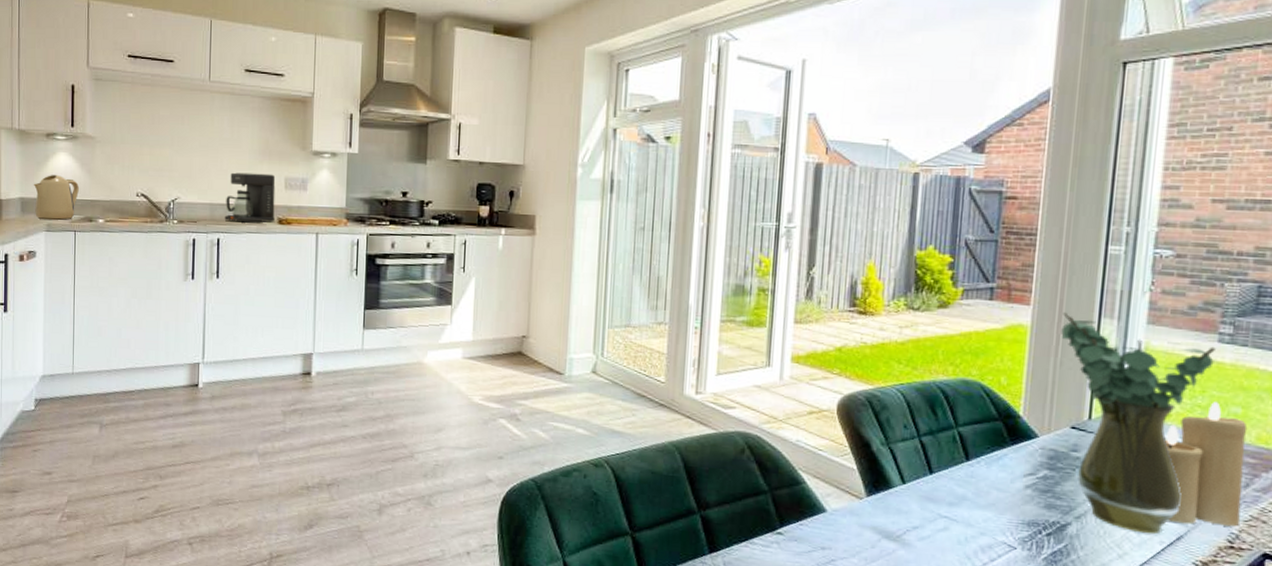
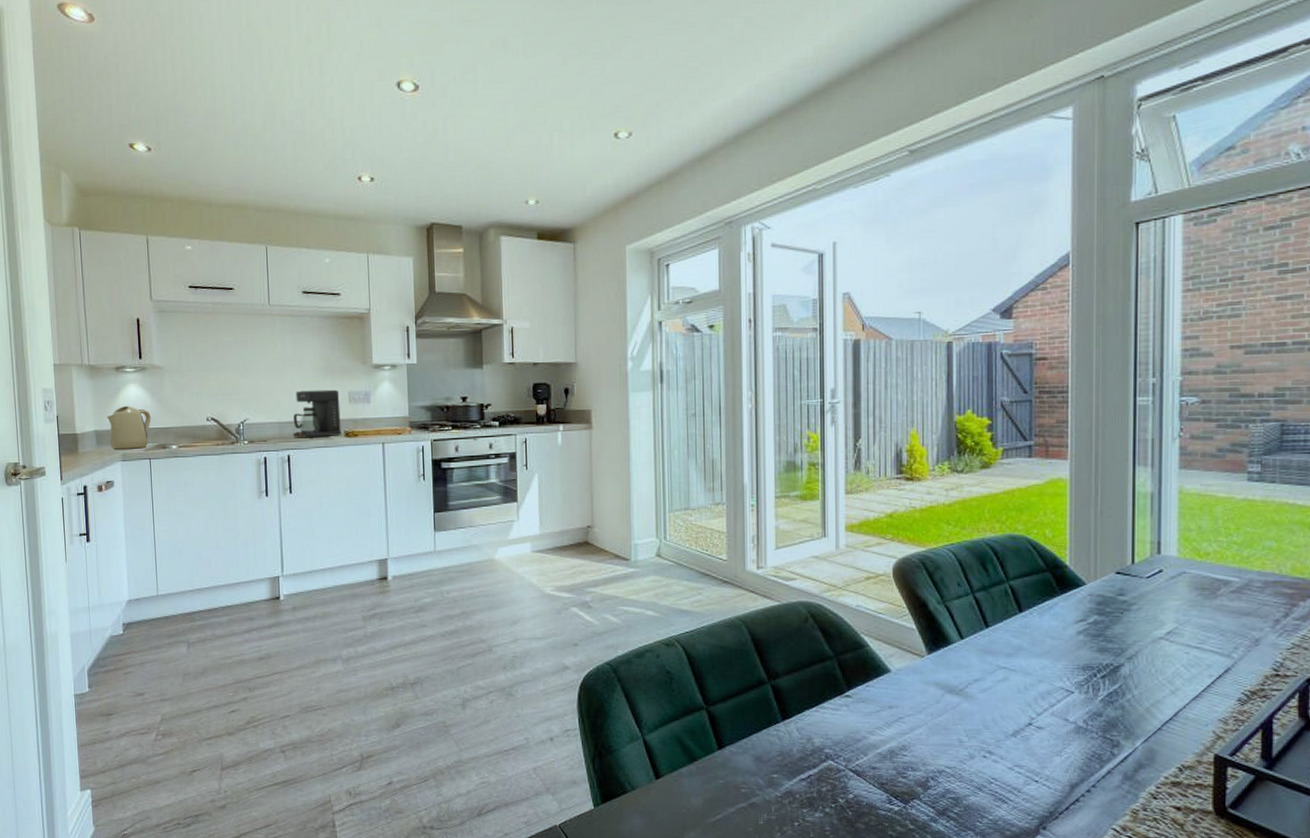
vase: present [1061,312,1216,534] -> none [1099,464,1246,669]
candle: present [1165,402,1248,527] -> none [1206,538,1283,657]

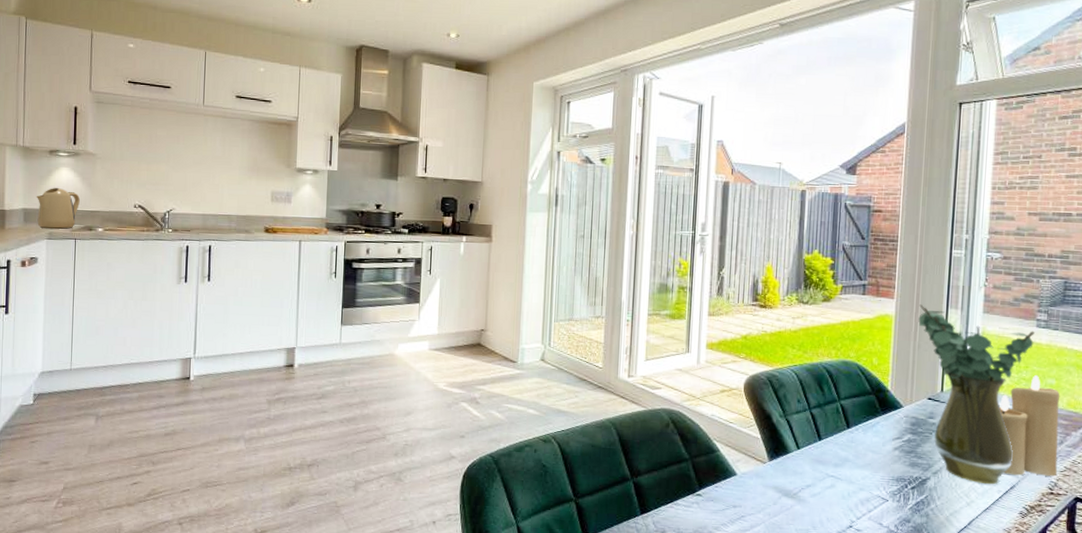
coffee maker: present [293,389,341,438] -> none [215,186,263,232]
vase: none [1099,464,1246,669] -> present [918,304,1035,485]
candle: none [1206,538,1283,657] -> present [999,375,1061,477]

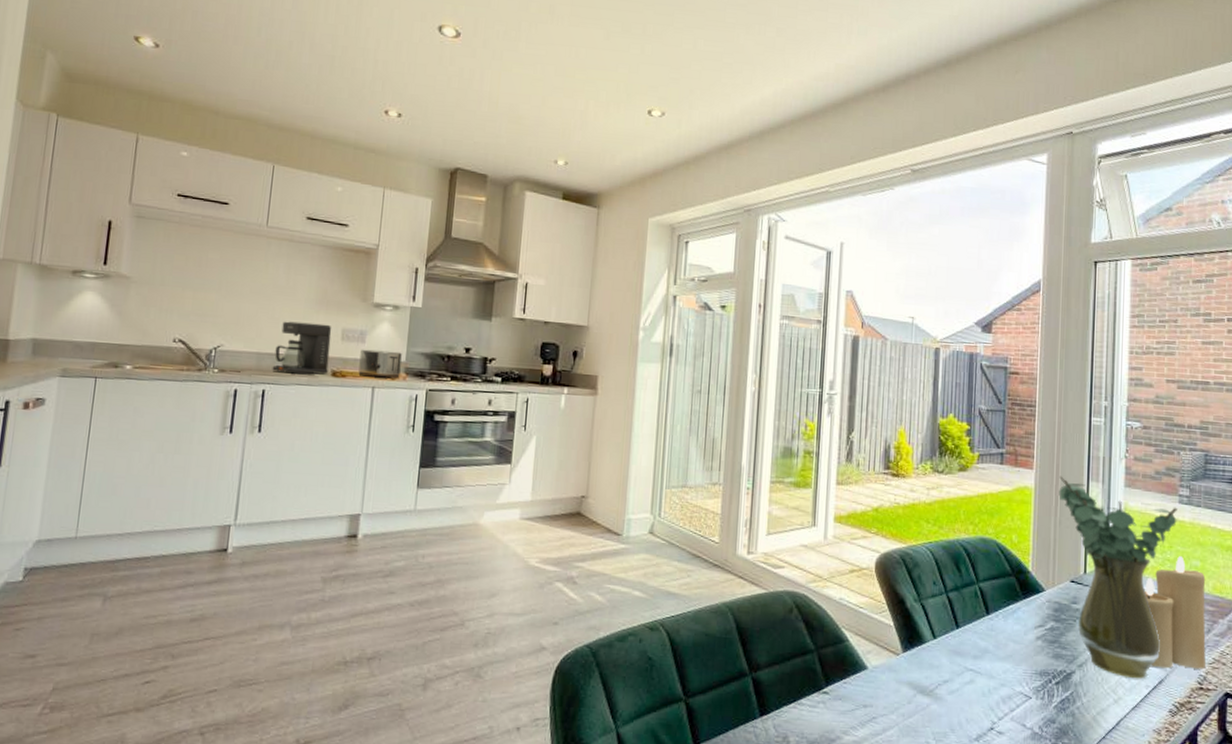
kettle: present [36,188,80,229] -> none [49,315,106,365]
coffee maker: none [215,186,263,232] -> present [272,321,332,375]
toaster: none [287,208,323,234] -> present [358,349,402,379]

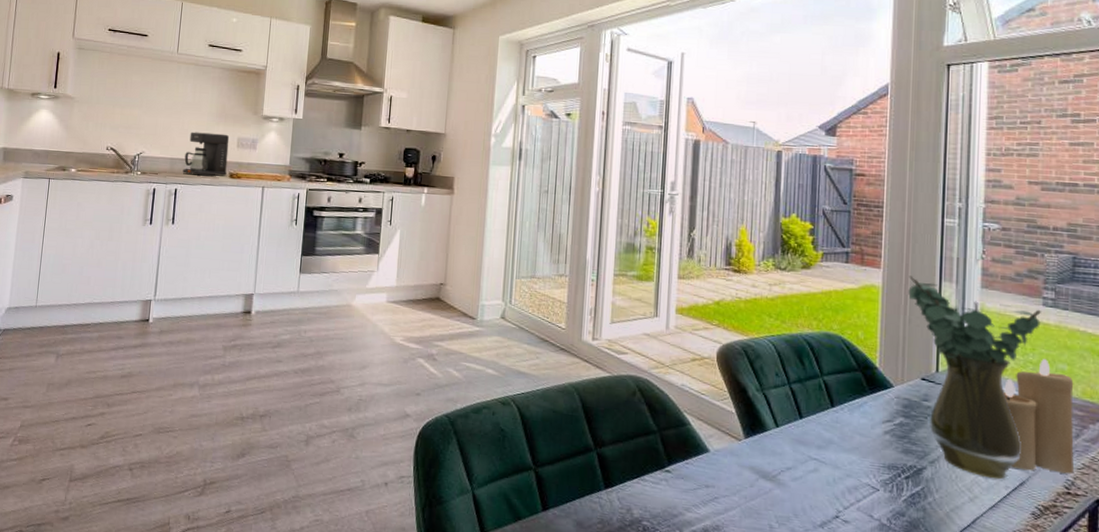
toaster: present [358,349,402,379] -> none [251,154,286,180]

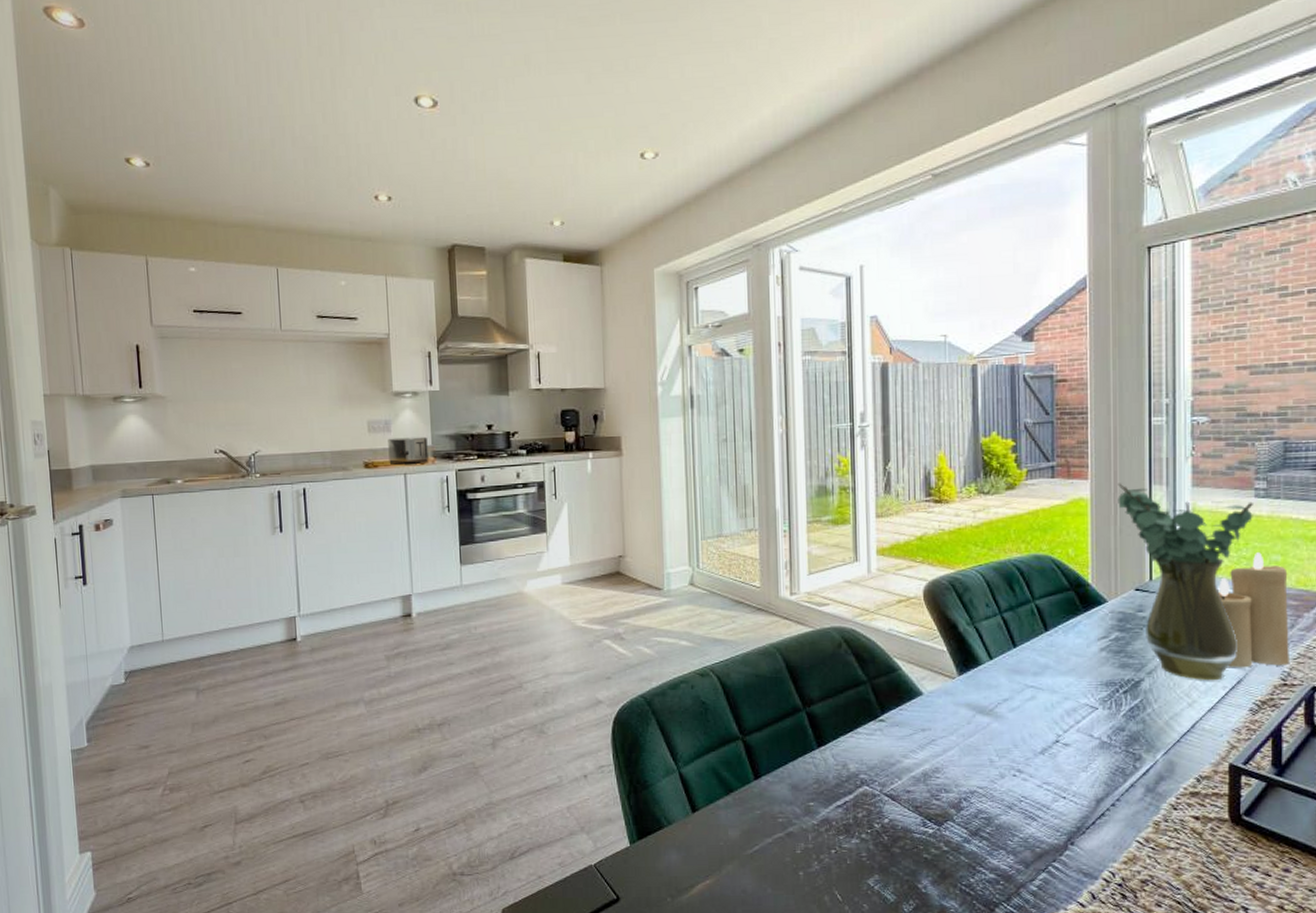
coffee maker: present [182,131,230,176] -> none [308,418,360,470]
toaster: none [251,154,286,180] -> present [388,436,428,465]

